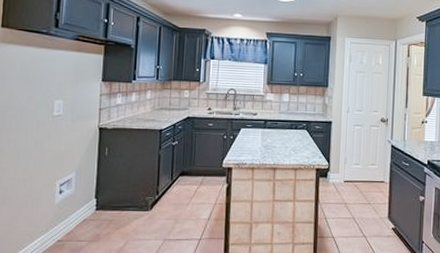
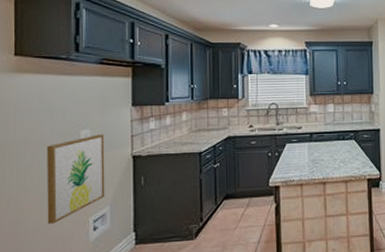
wall art: none [19,105,76,184] -> present [46,134,105,224]

